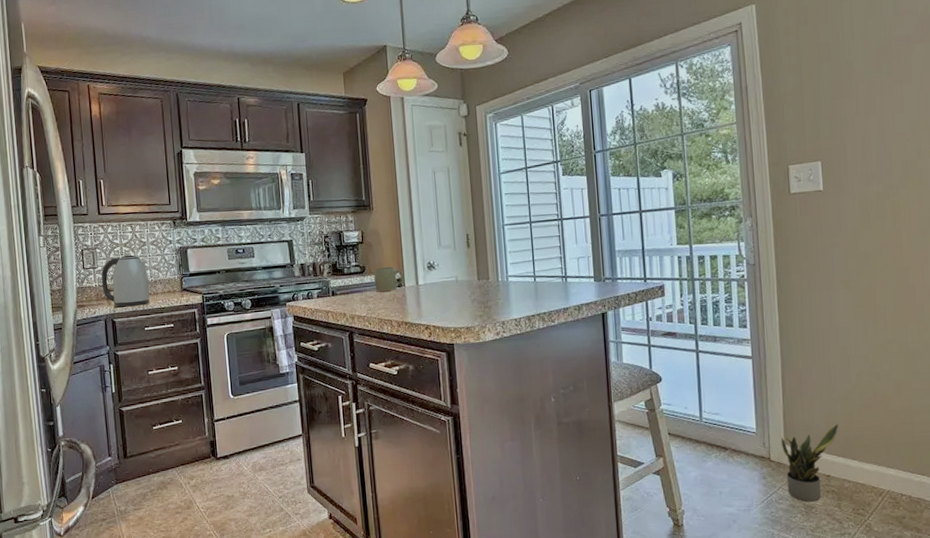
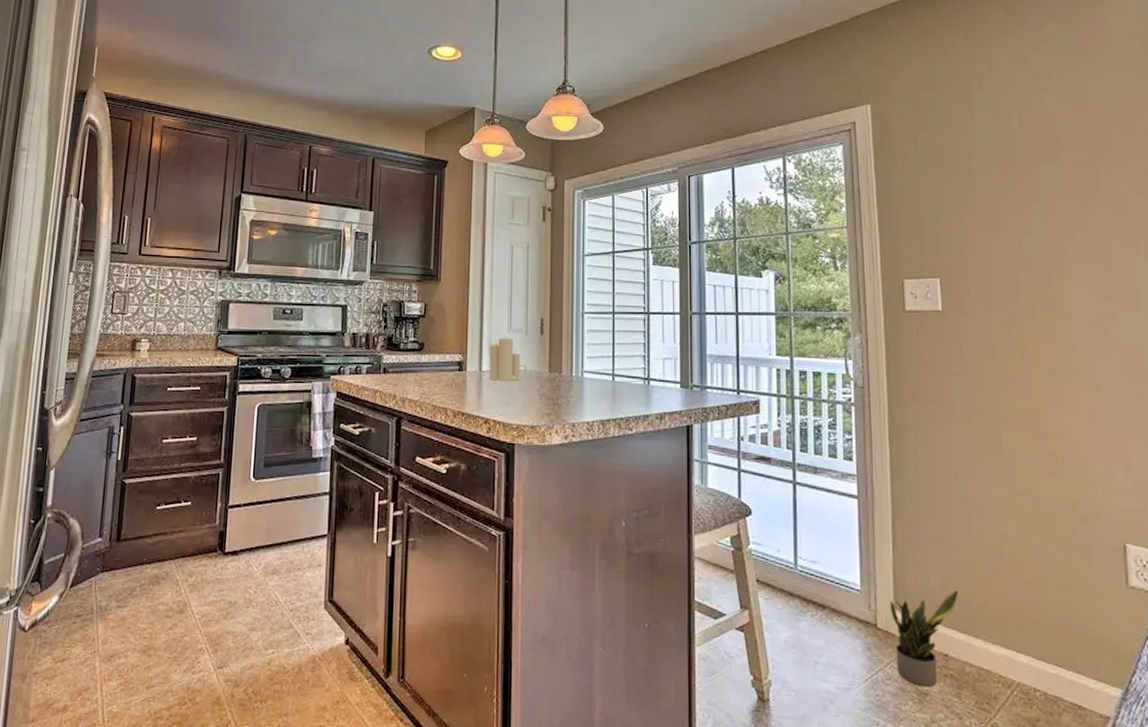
kettle: present [101,255,150,308] -> none [128,303,182,362]
mug: present [374,266,405,292] -> none [432,346,467,375]
candle: none [424,253,454,292] -> present [489,336,522,382]

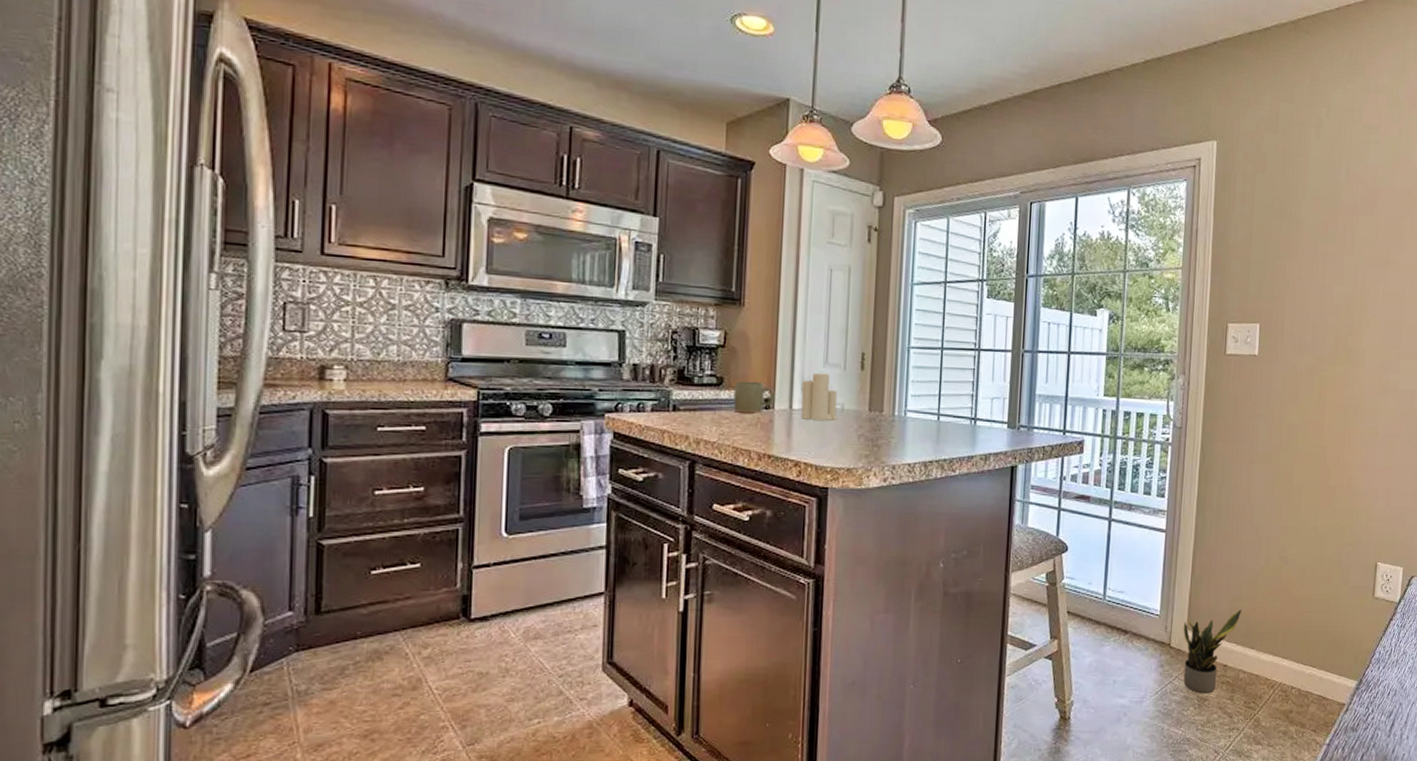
mug: none [432,346,467,375] -> present [733,381,775,414]

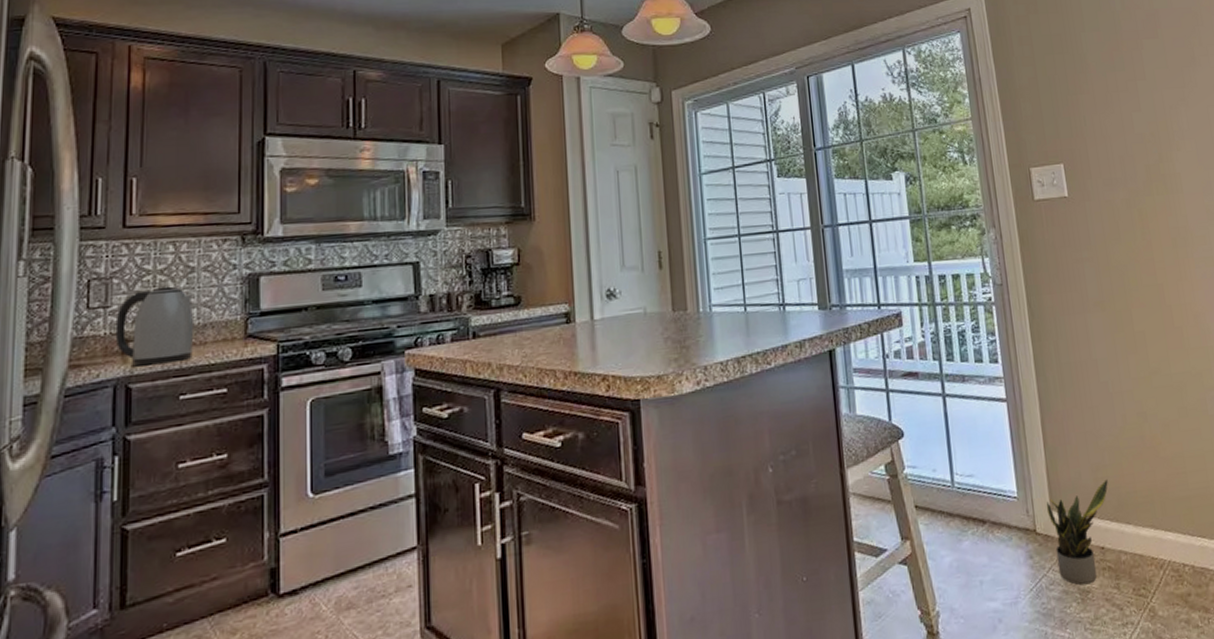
kettle: none [312,319,394,396] -> present [115,286,195,367]
mug: present [733,381,775,414] -> none [533,296,575,332]
candle: present [801,371,838,421] -> none [601,276,642,330]

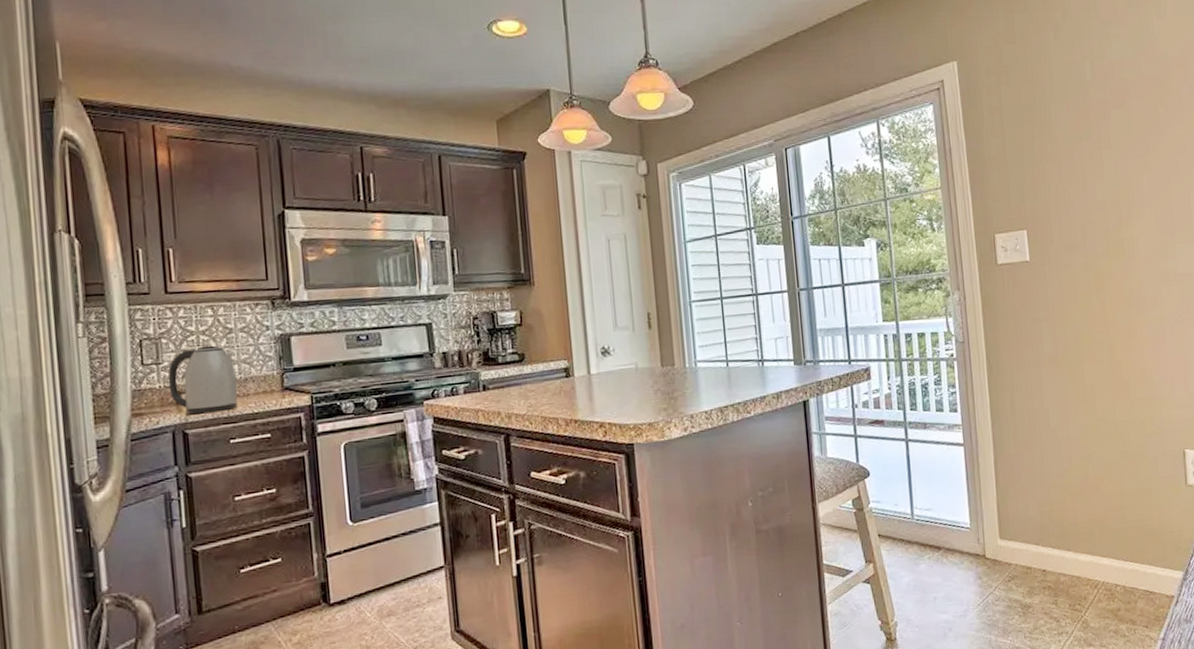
potted plant: present [1046,479,1108,585] -> none [995,513,1052,601]

